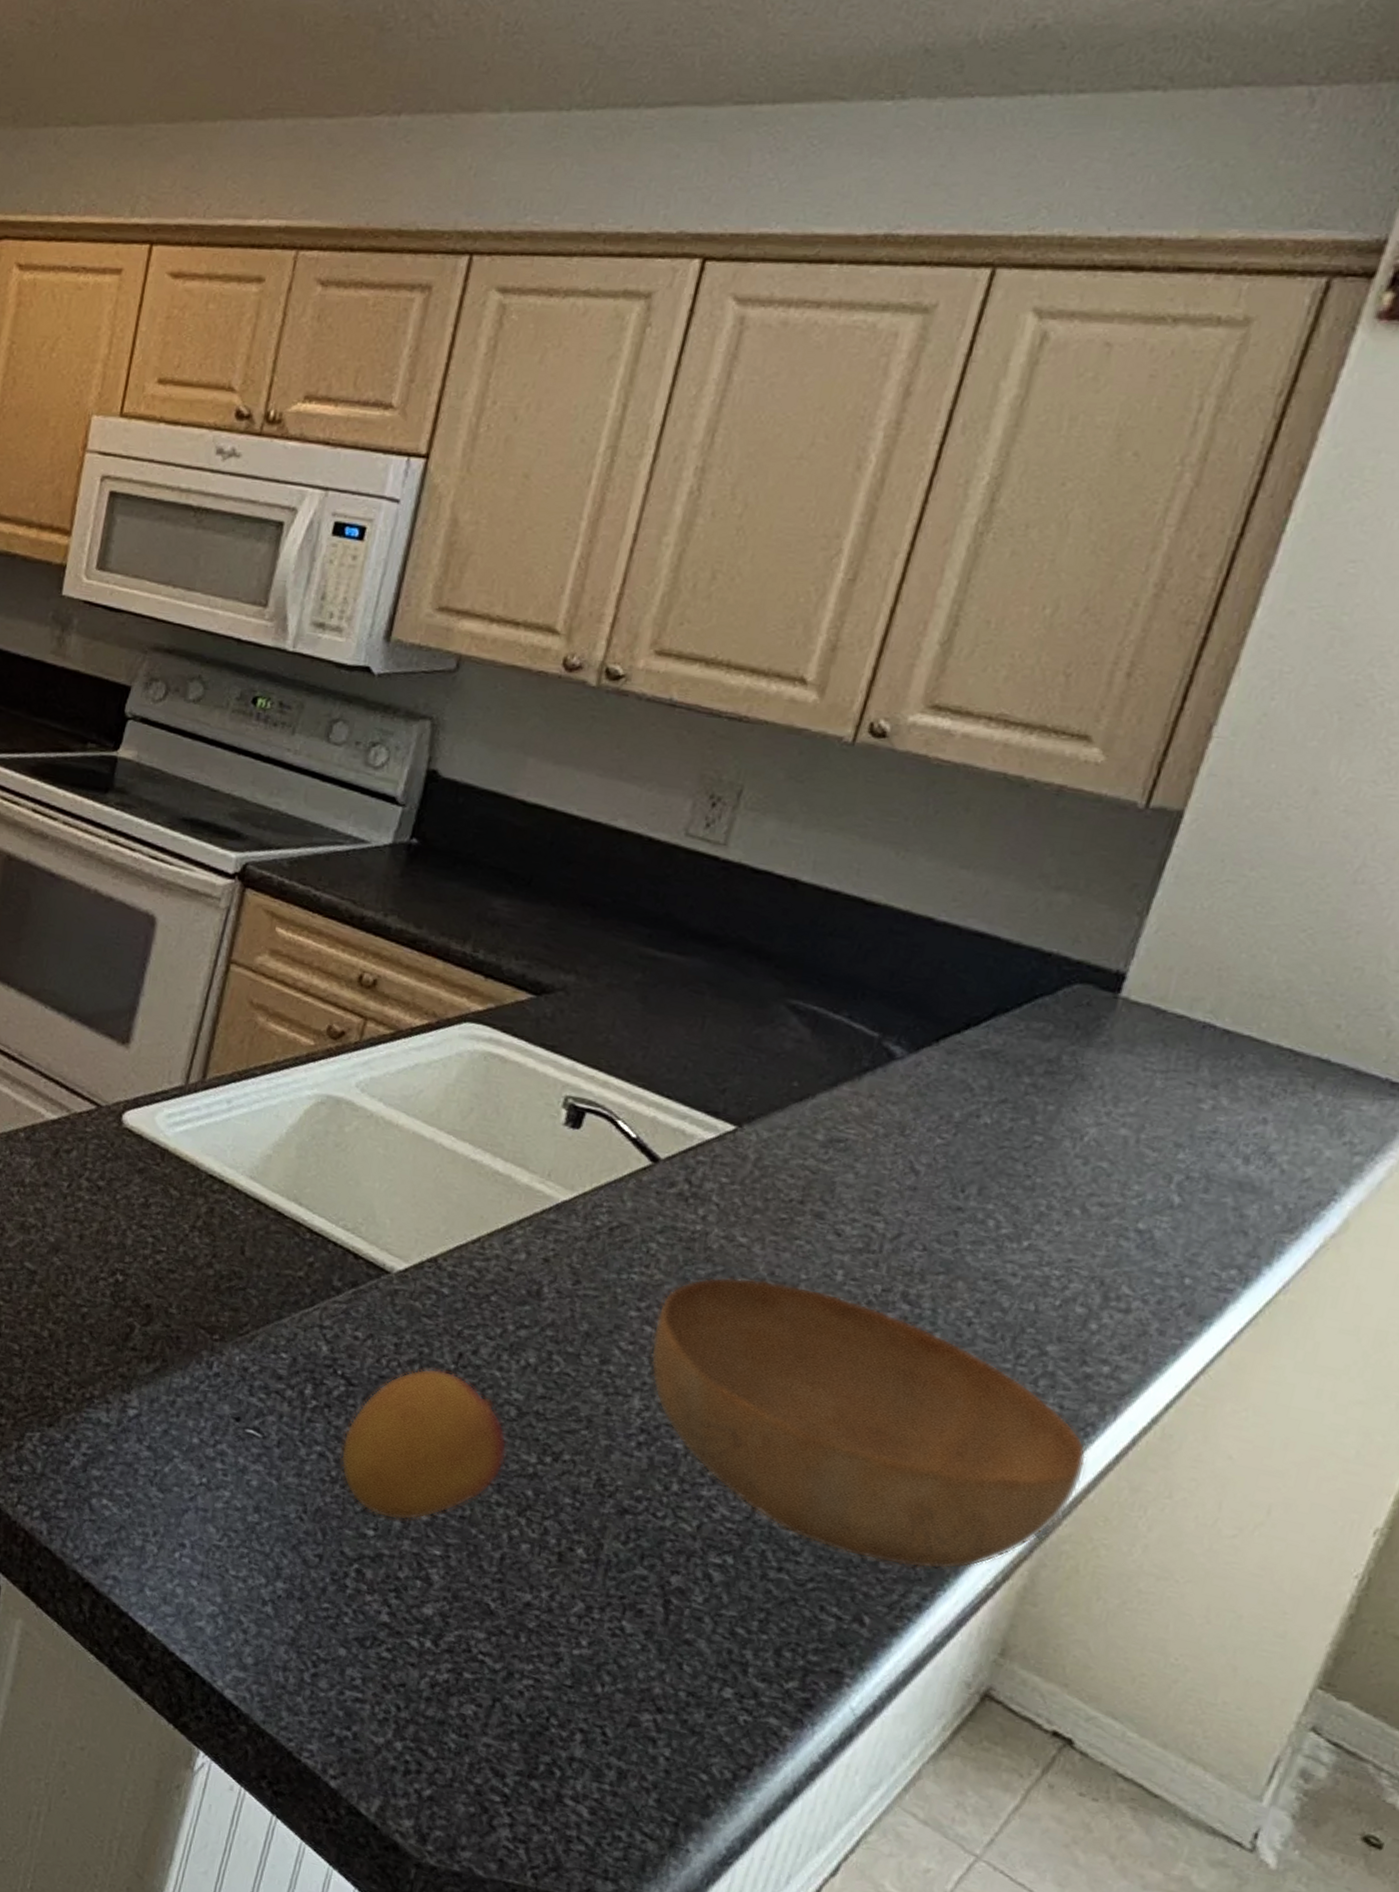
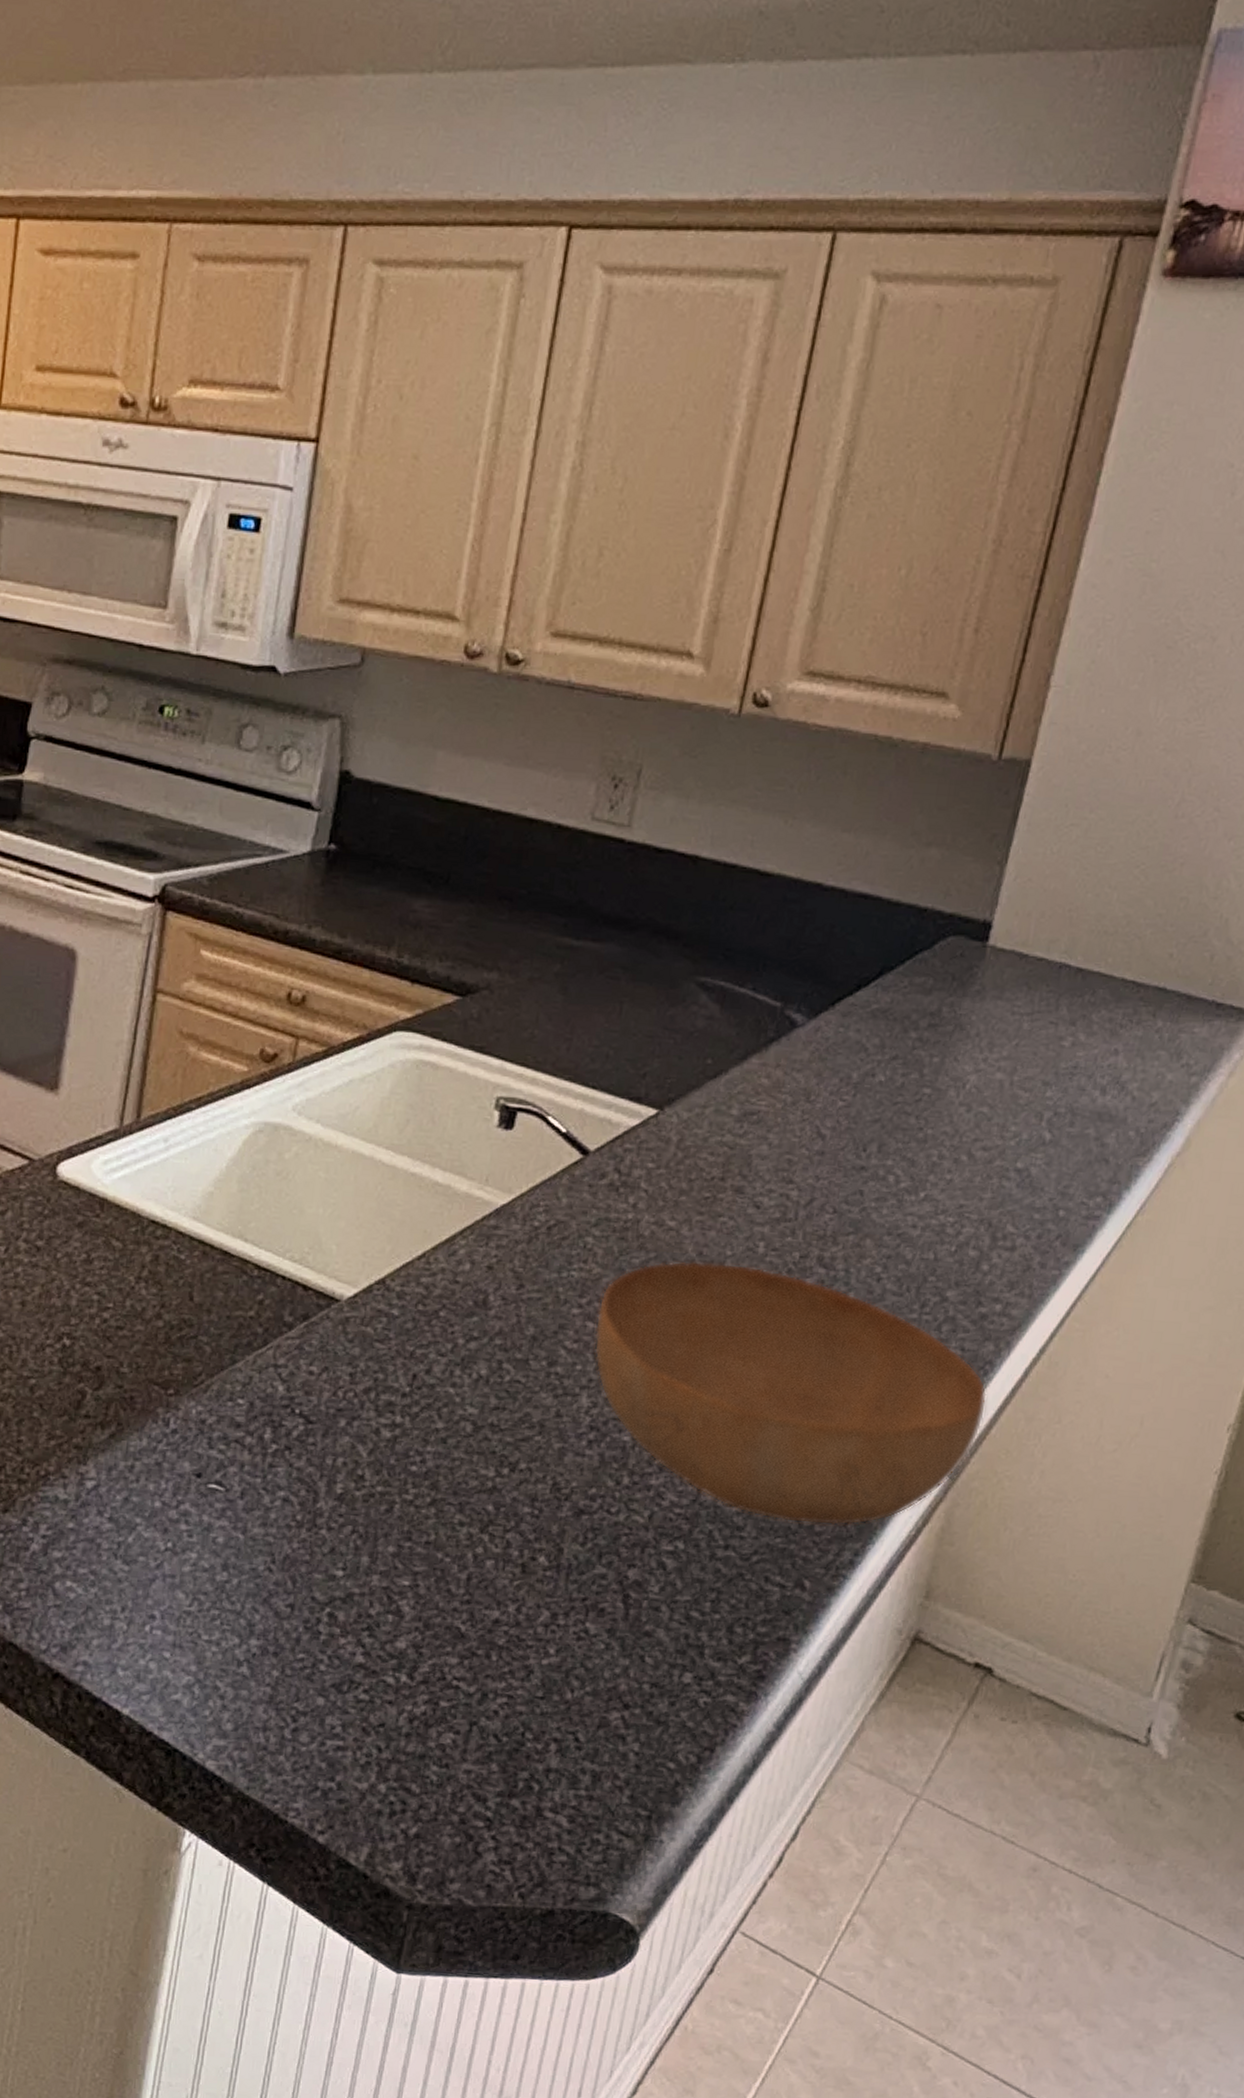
fruit: present [340,1368,508,1521] -> none [304,1393,466,1556]

